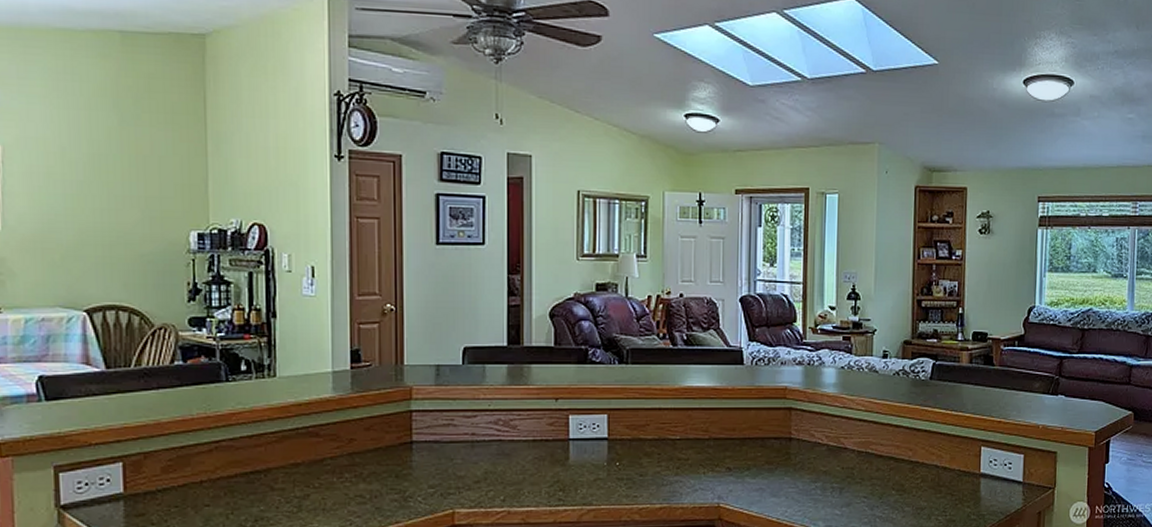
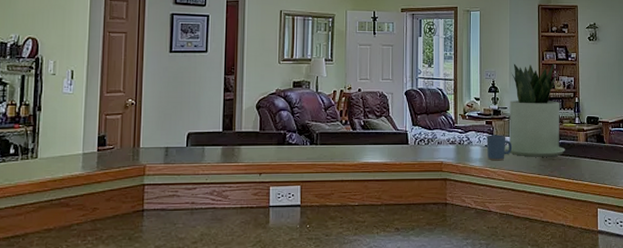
mug: none [843,354,876,387] -> present [486,135,513,161]
planter: none [865,263,943,382] -> present [504,63,565,157]

